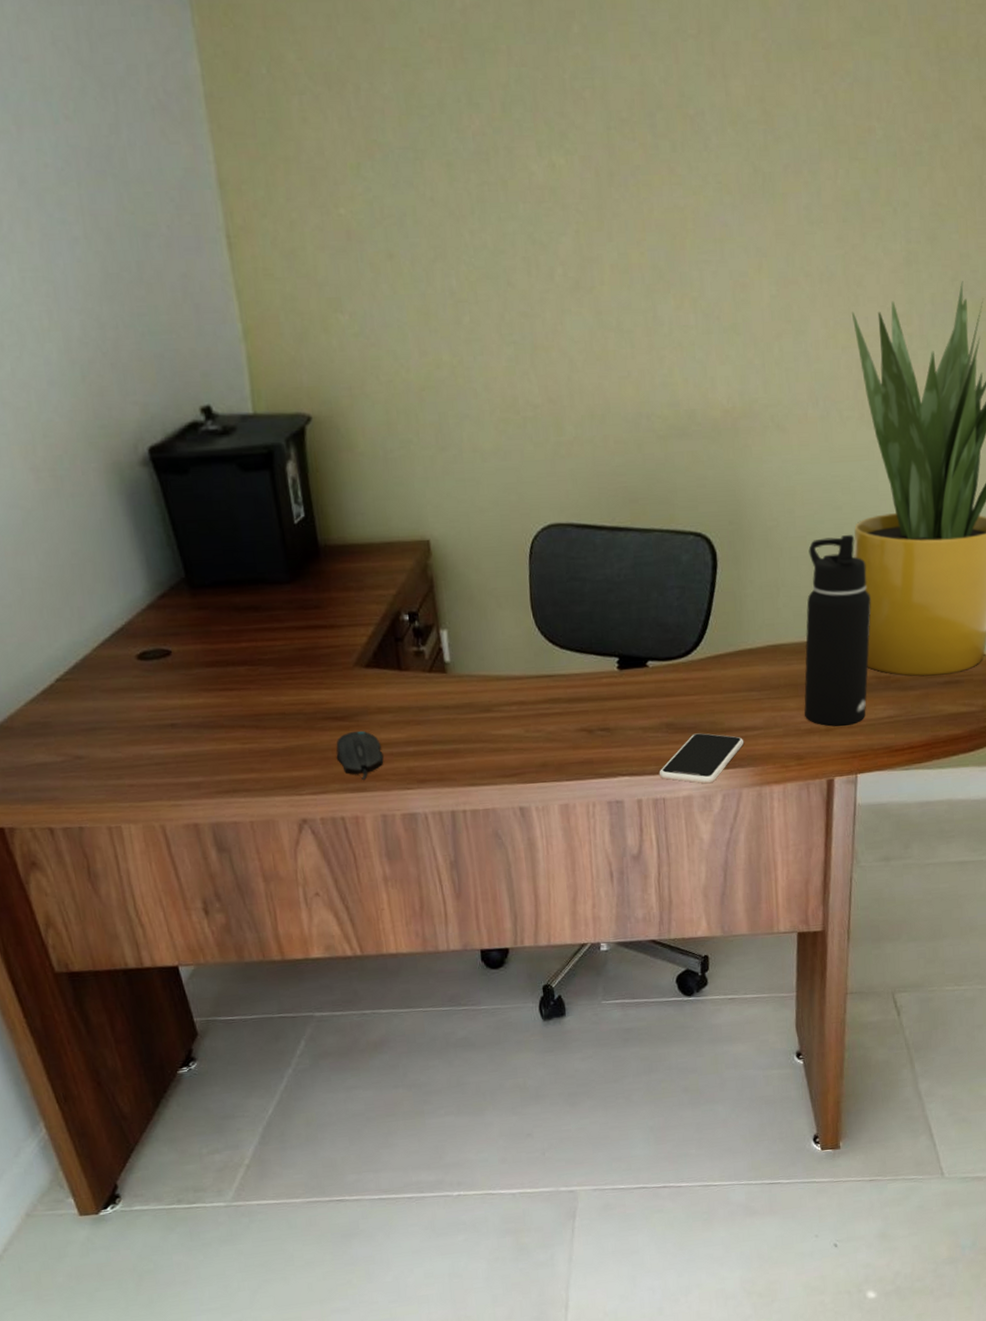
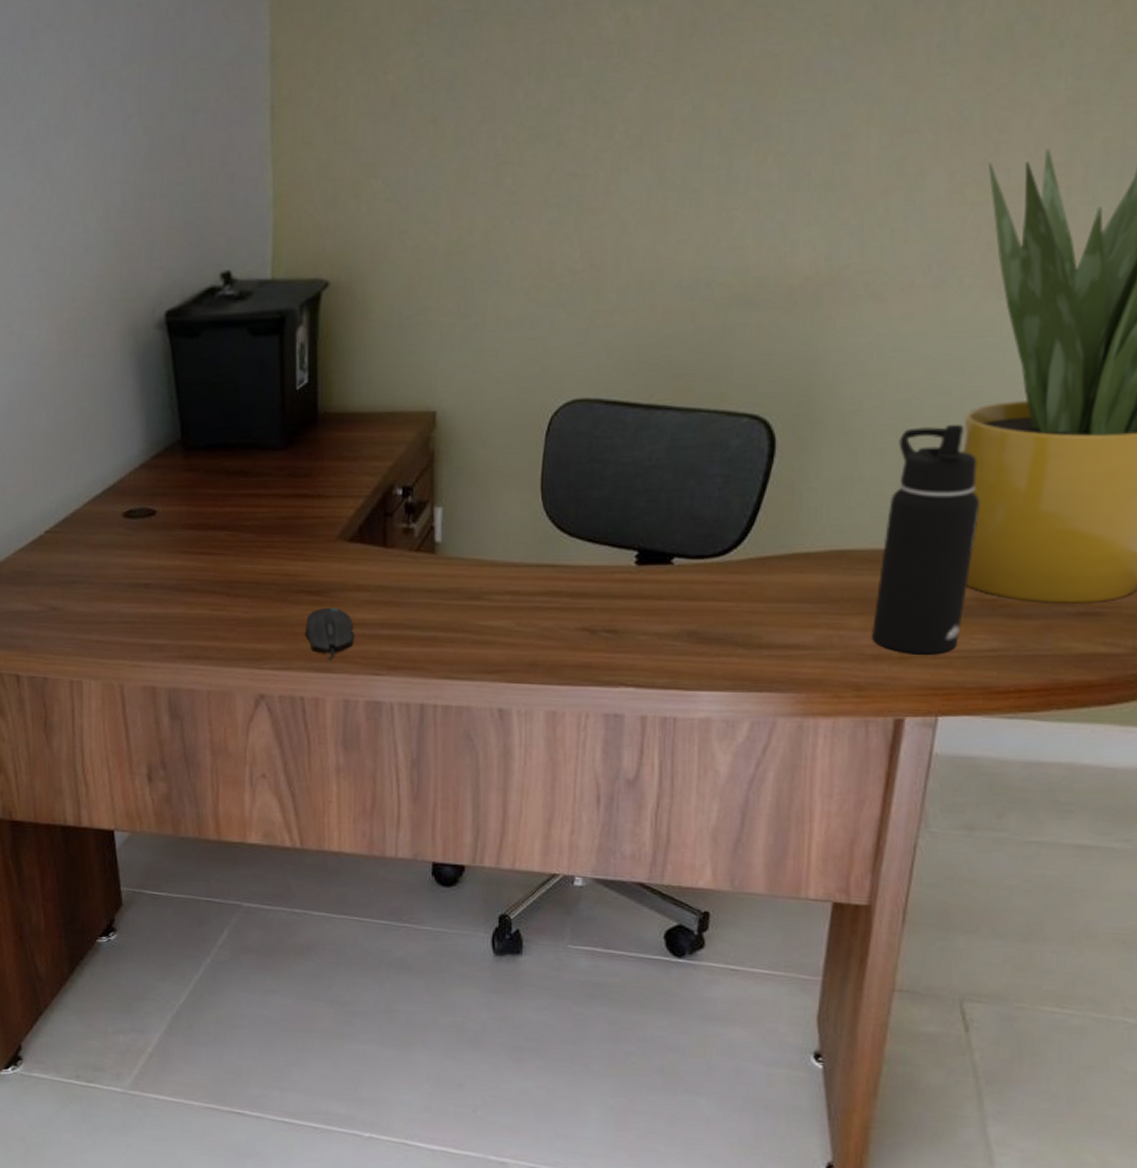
smartphone: present [659,733,744,784] -> none [672,646,787,707]

